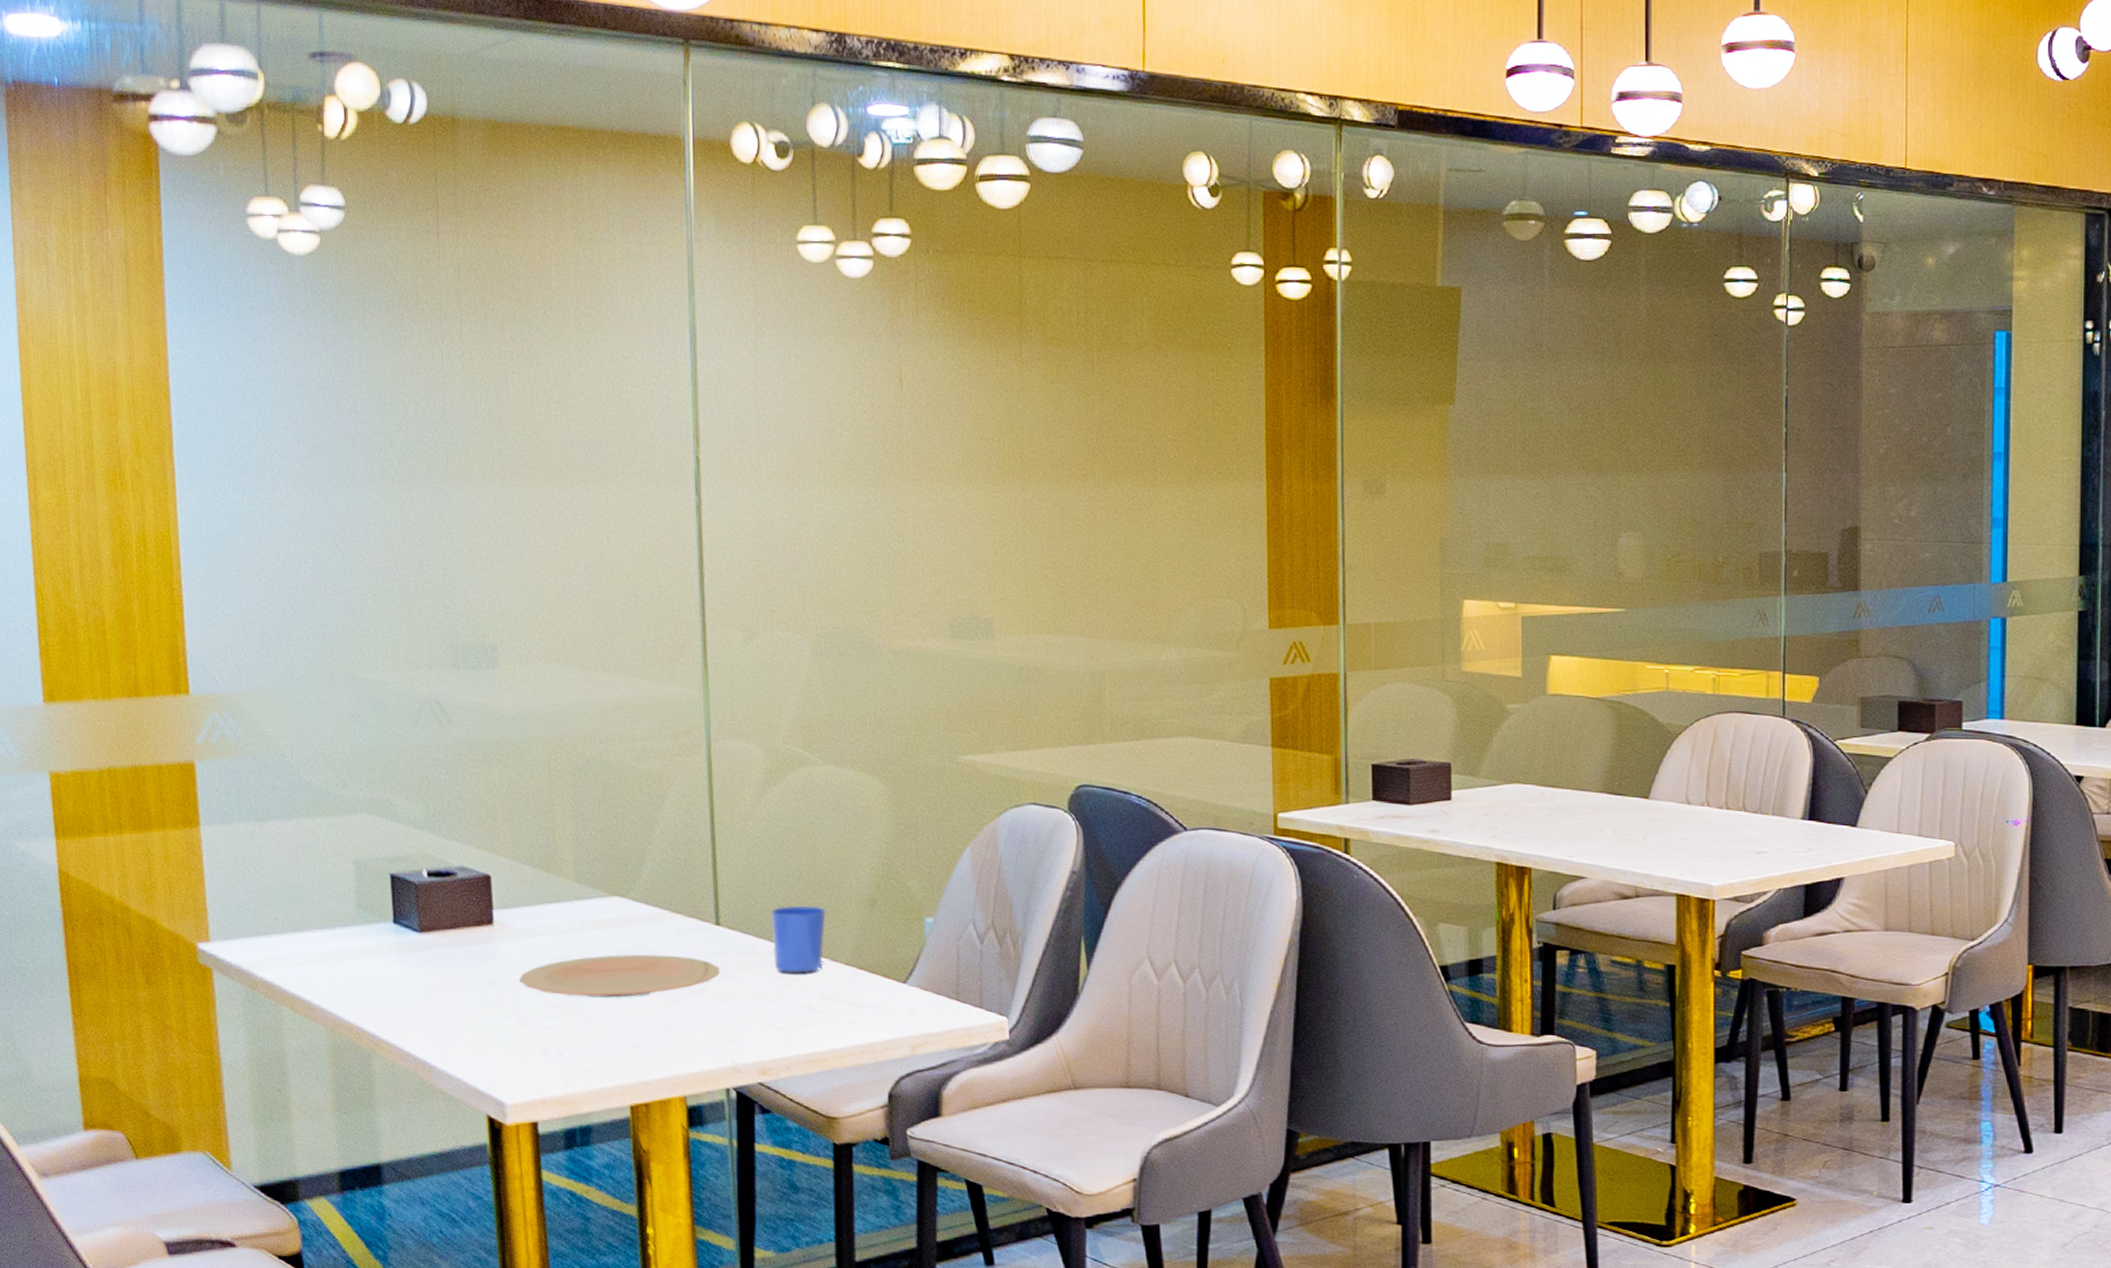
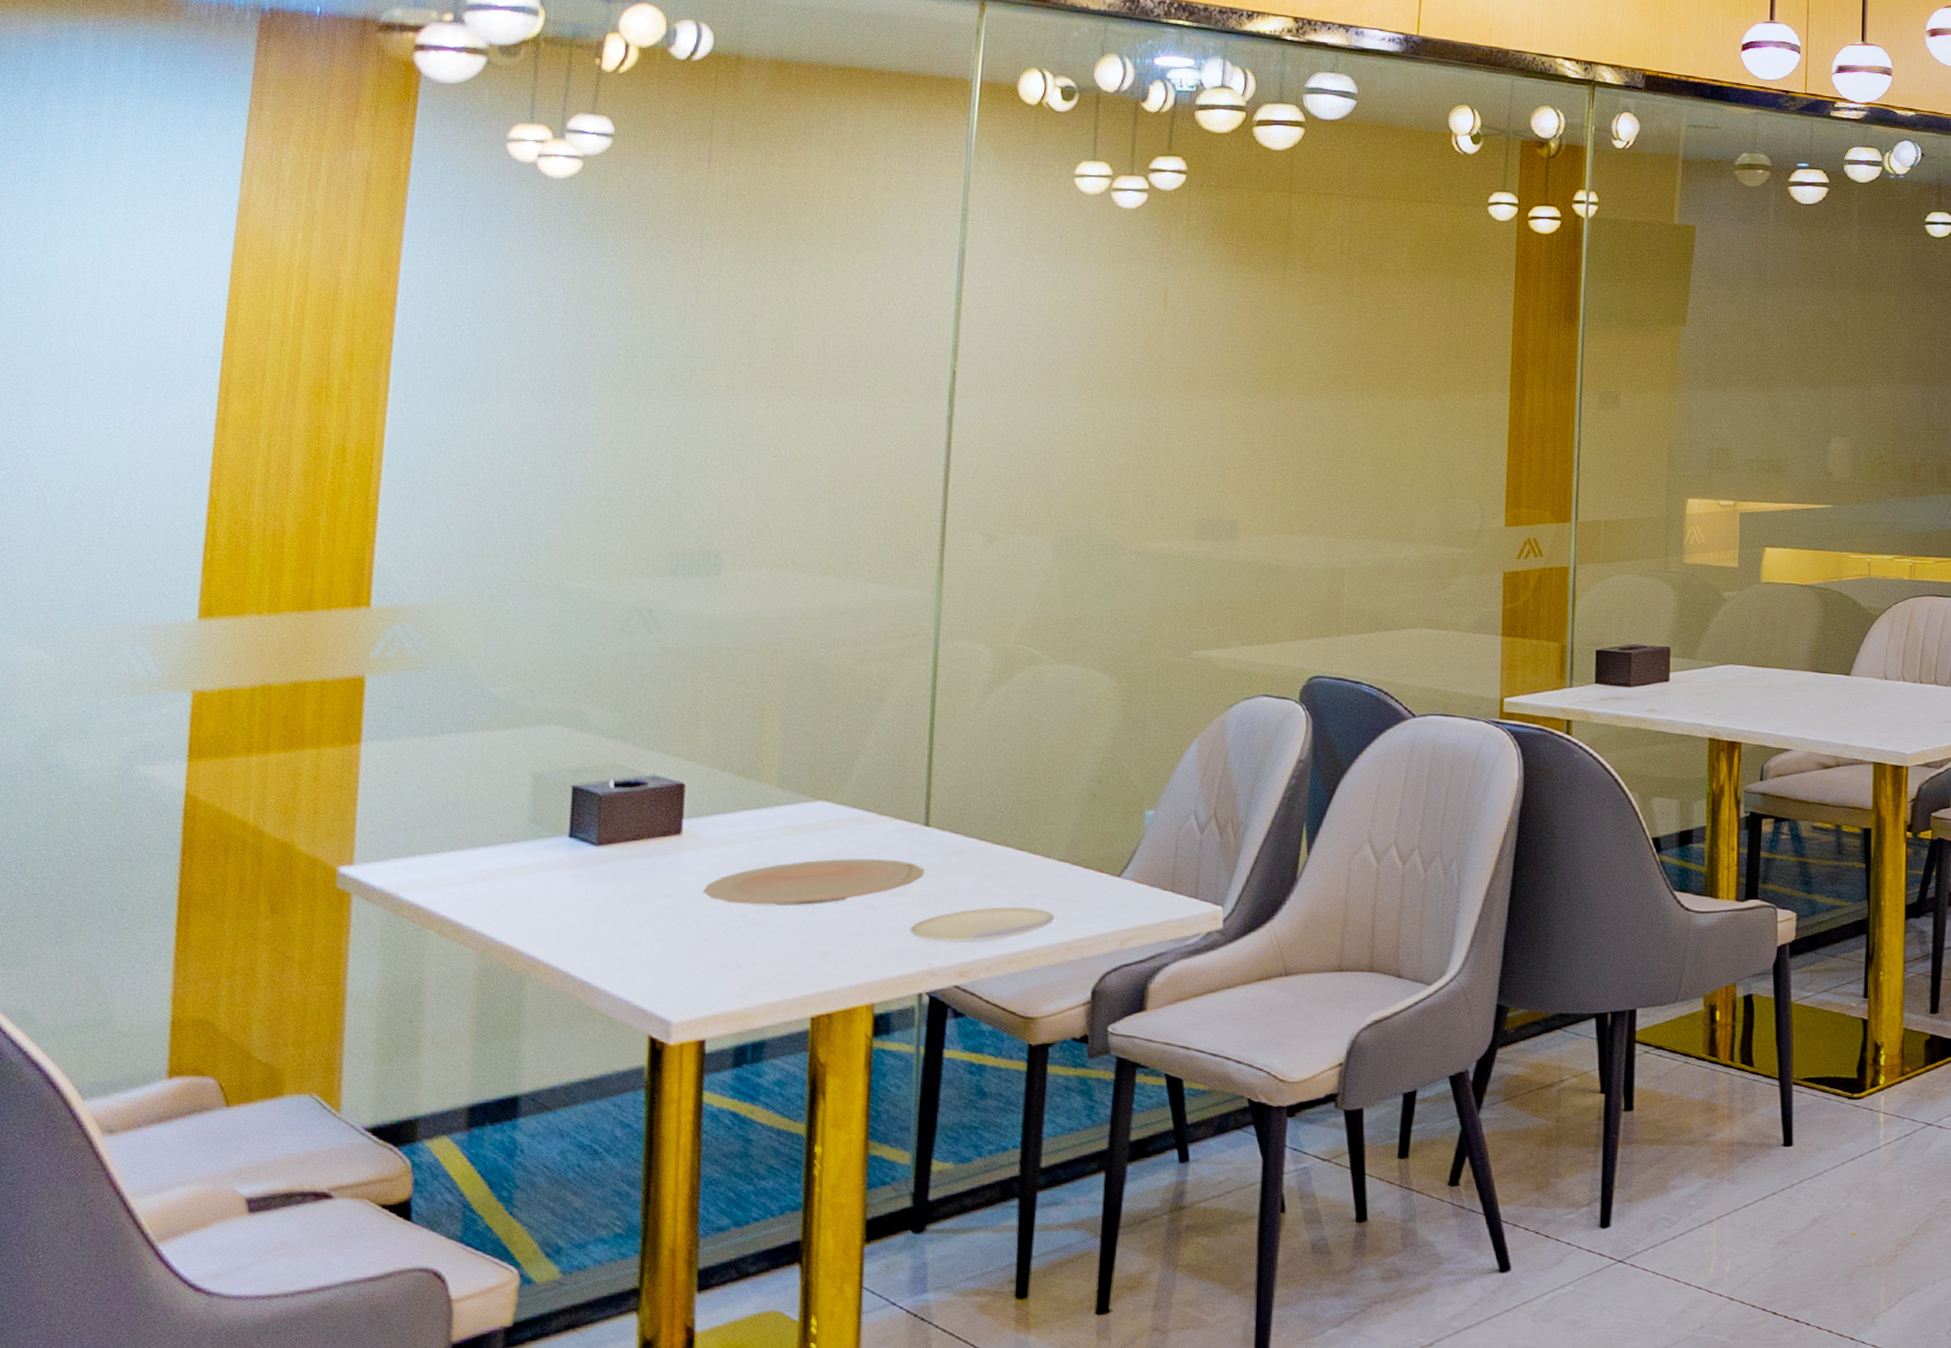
plate: none [712,1007,846,1043] -> present [909,906,1054,944]
cup: present [771,905,826,973] -> none [984,803,1043,871]

